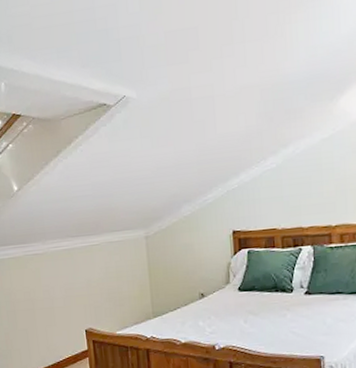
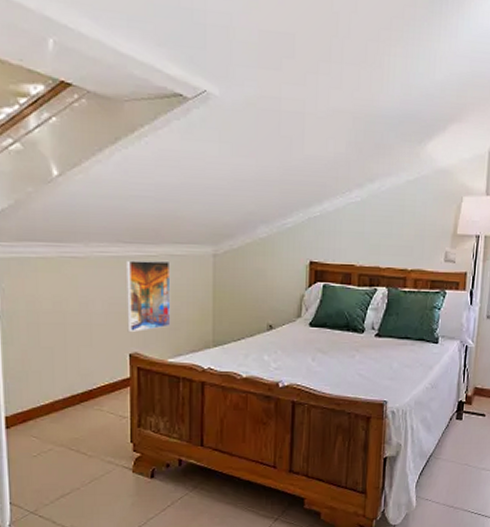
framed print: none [75,247,116,312] -> present [126,260,171,333]

